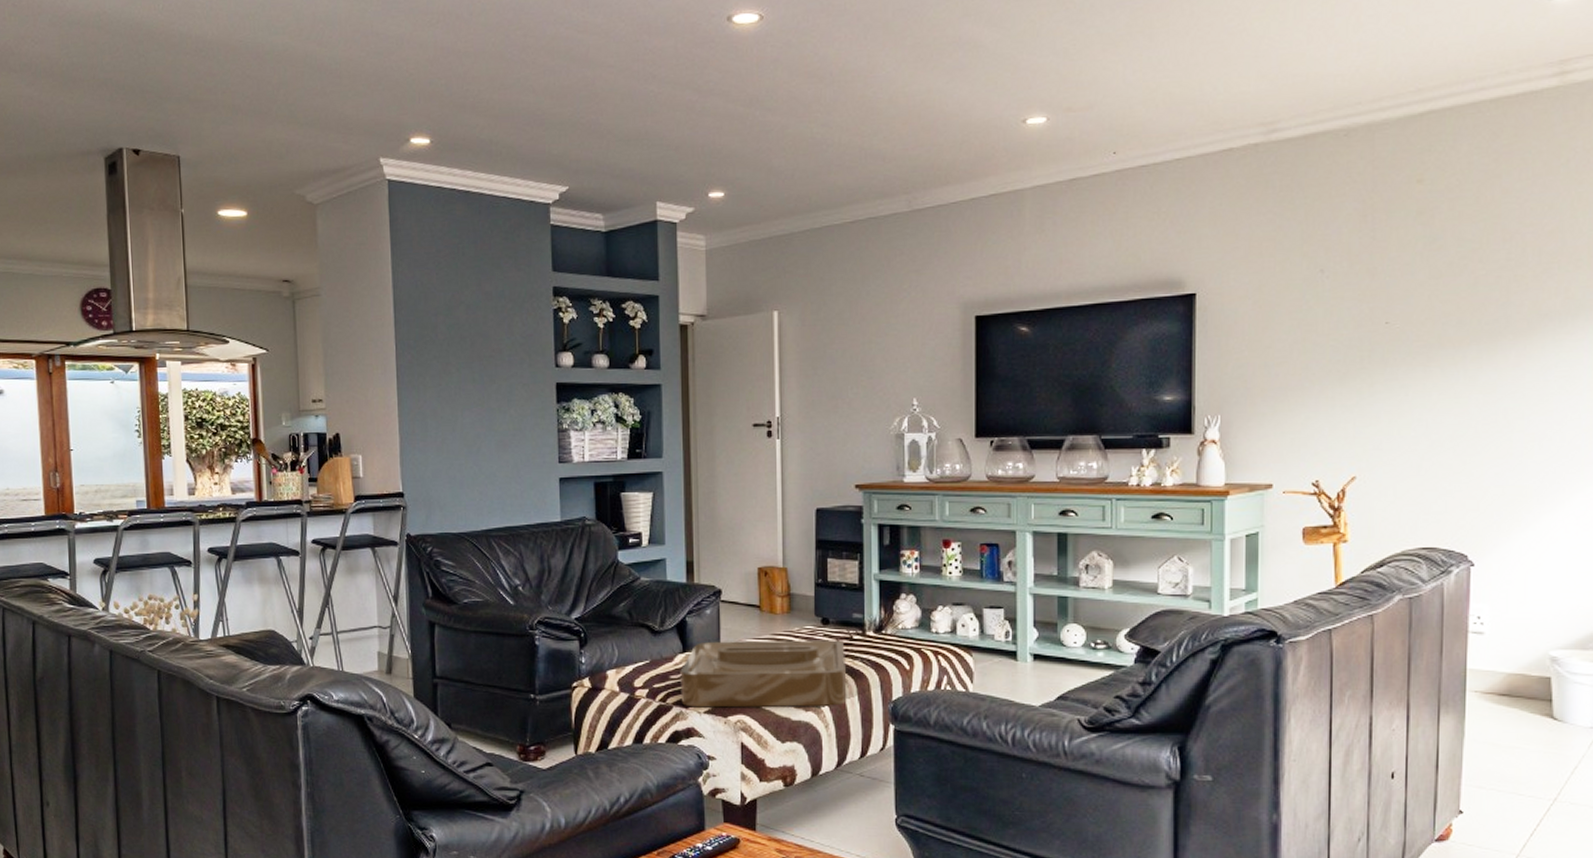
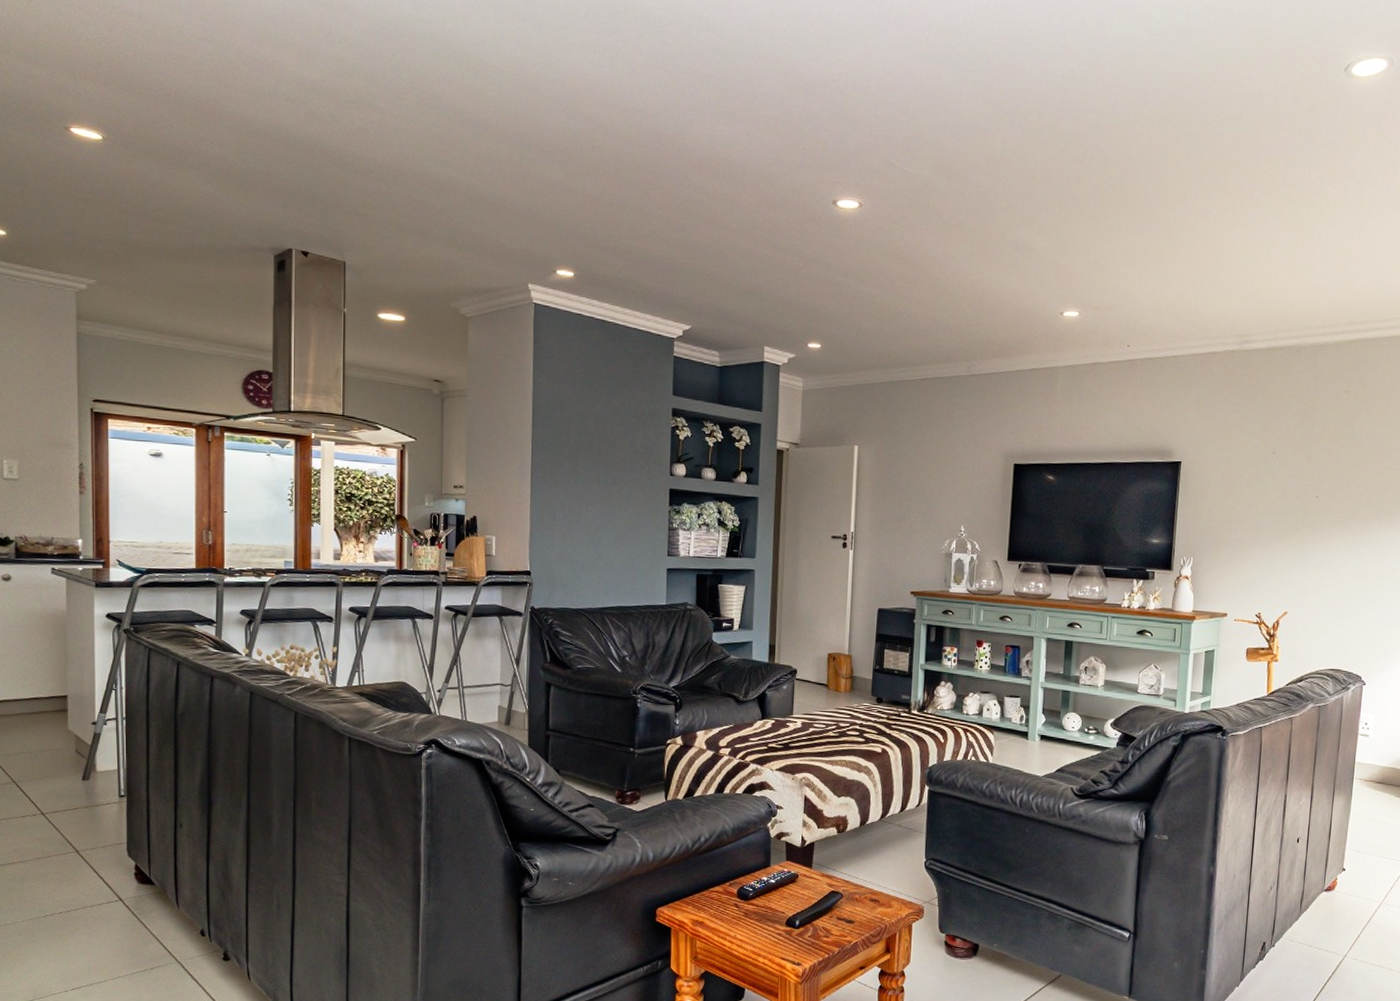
decorative tray: present [680,640,847,708] -> none [757,711,894,769]

